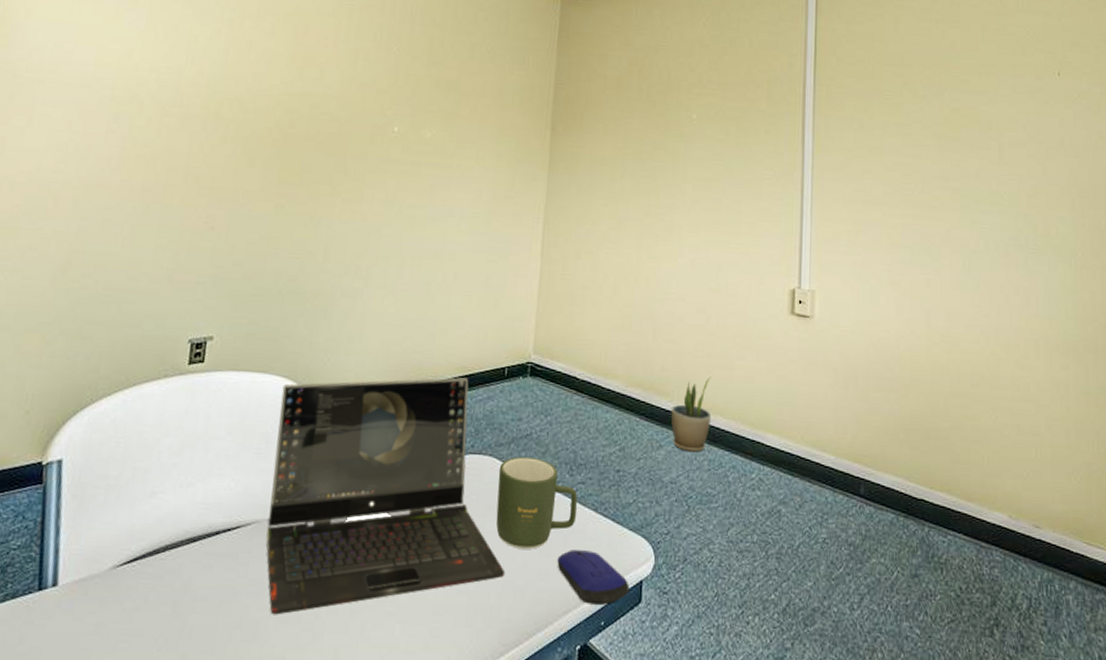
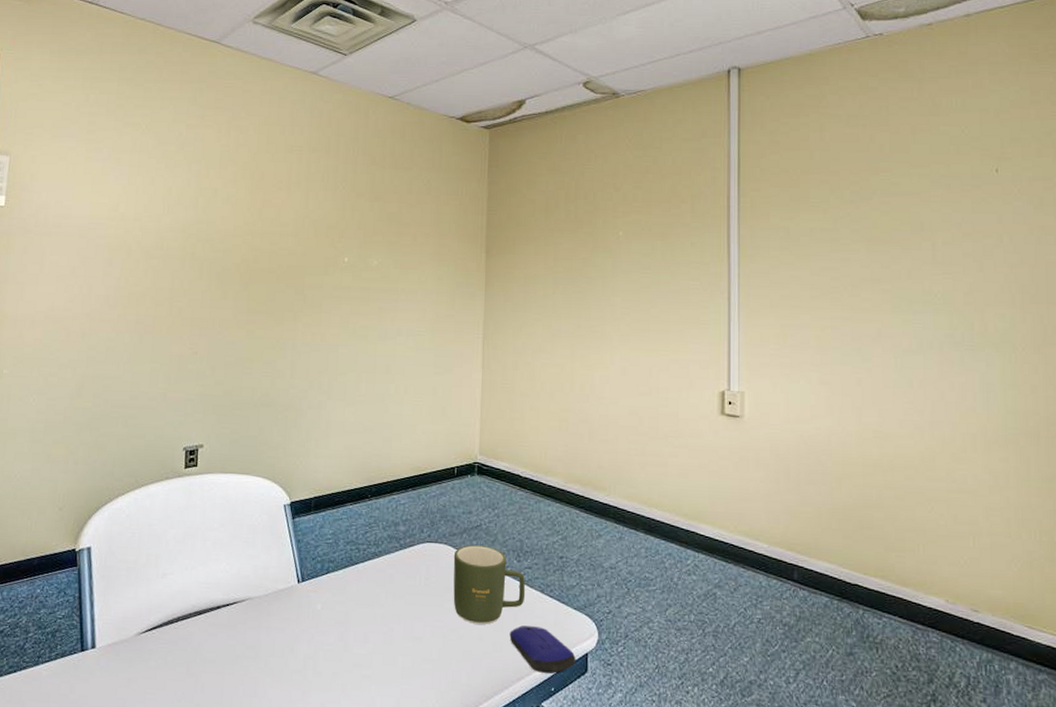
laptop computer: present [266,377,505,615] -> none [258,476,464,676]
potted plant: present [670,376,711,452] -> none [608,473,646,541]

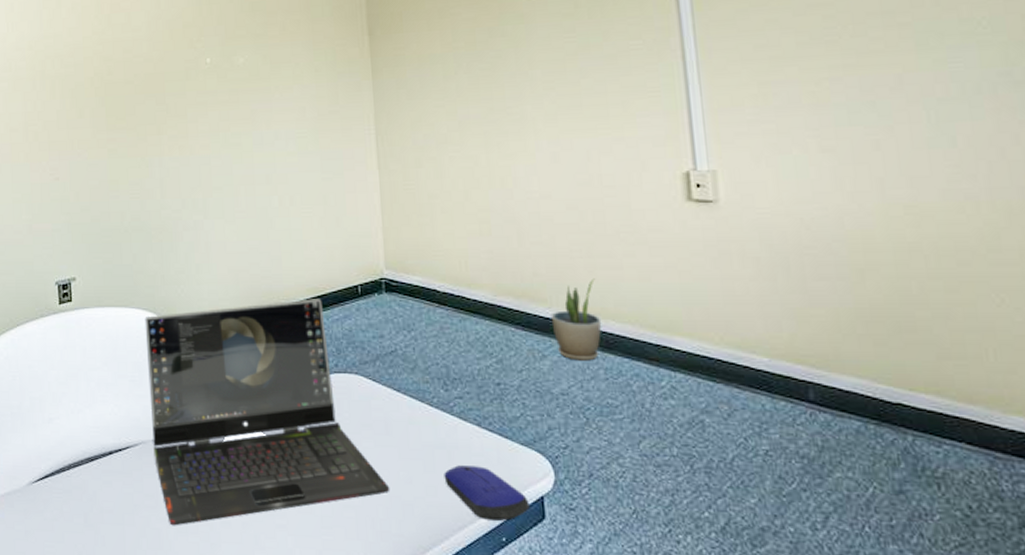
laptop computer: none [258,476,464,676] -> present [144,299,390,526]
mug: present [453,544,526,625] -> none [367,373,459,465]
potted plant: none [608,473,646,541] -> present [551,278,601,361]

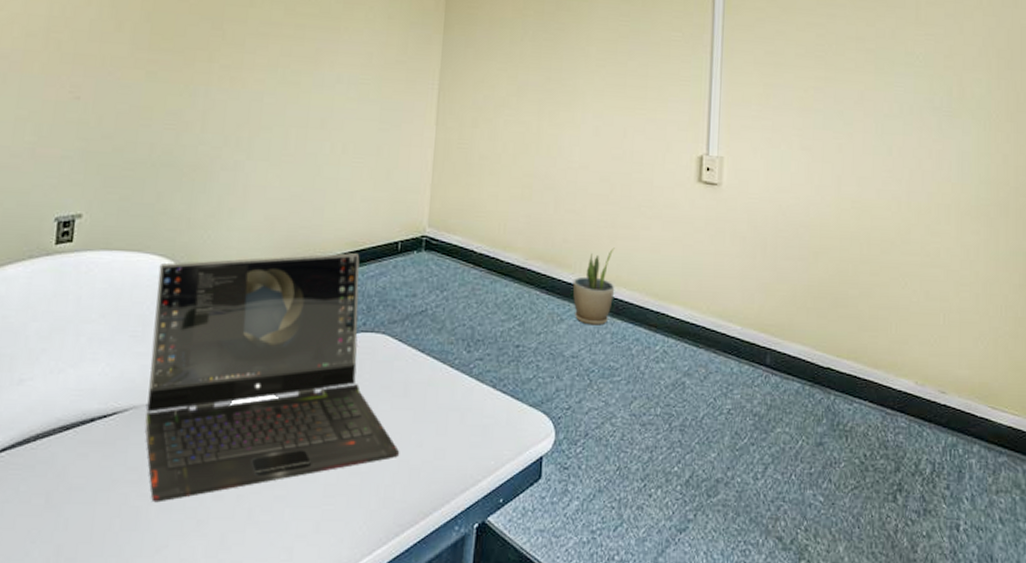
computer mouse: present [444,465,530,521] -> none [454,427,529,482]

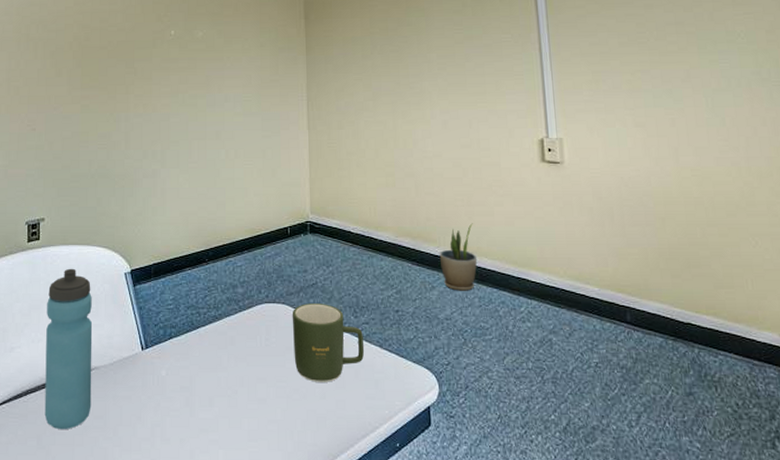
water bottle: none [58,280,138,485] -> present [44,268,93,430]
laptop computer: present [145,253,400,503] -> none [104,238,307,445]
mug: none [389,333,475,428] -> present [292,302,365,382]

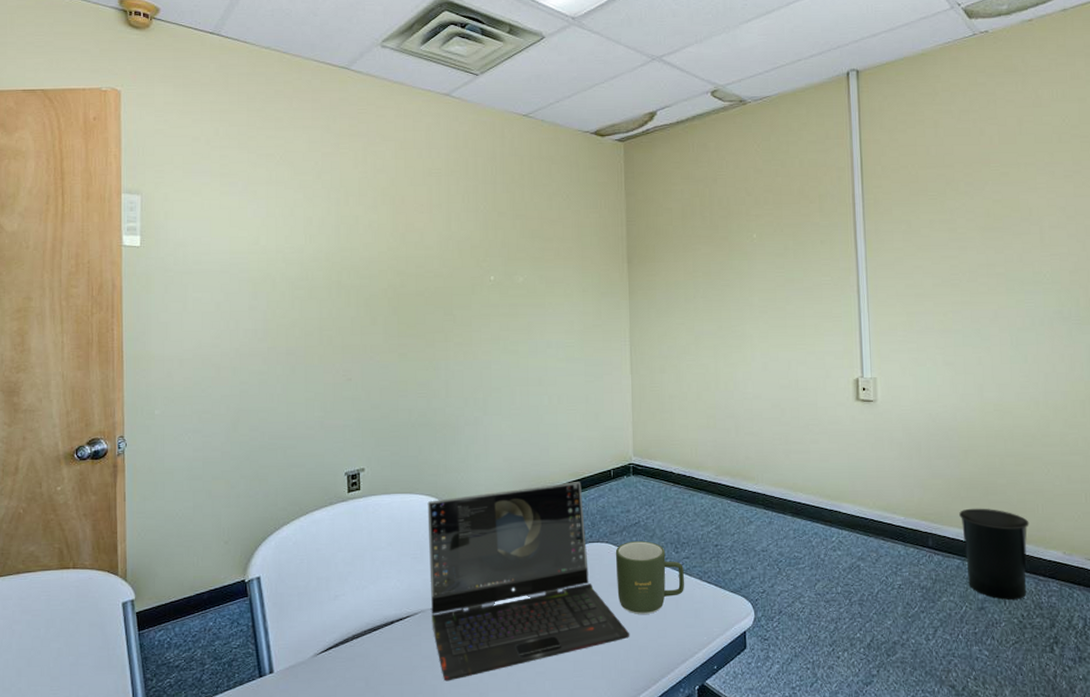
water bottle: present [44,268,93,430] -> none [370,516,419,671]
laptop computer: none [104,238,307,445] -> present [427,482,630,681]
potted plant: present [439,223,477,291] -> none [757,460,792,525]
waste bin: none [659,281,740,385] -> present [959,508,1029,600]

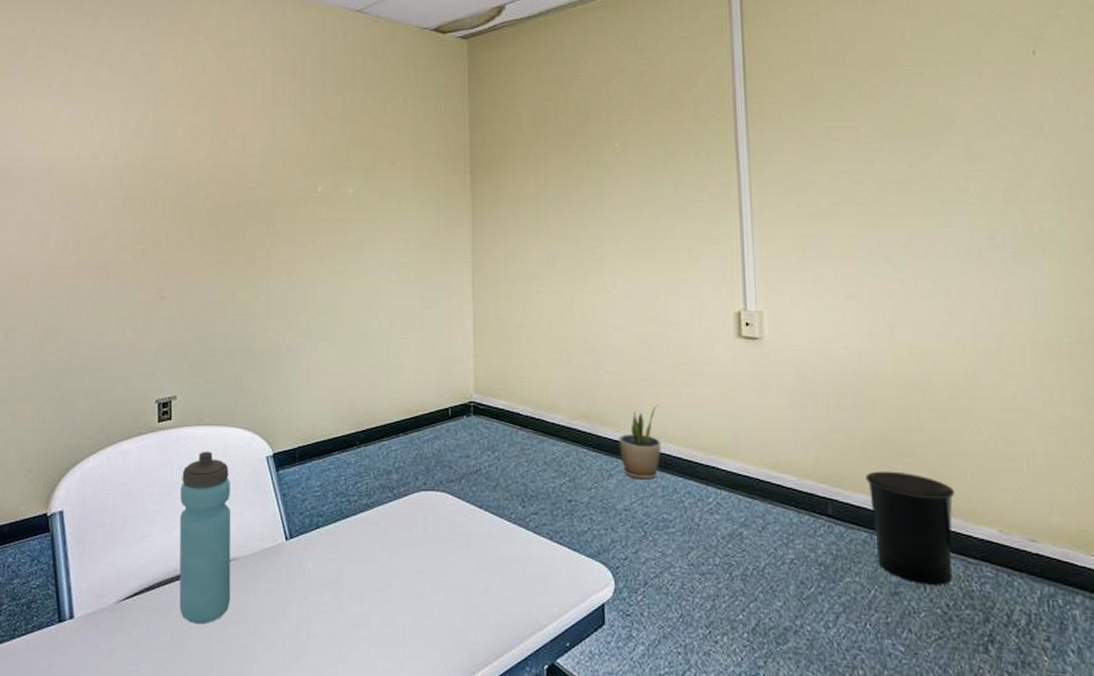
water bottle: none [370,516,419,671] -> present [179,451,231,625]
laptop computer: present [427,482,630,681] -> none [243,420,469,641]
mug: present [615,540,685,614] -> none [452,490,533,577]
potted plant: none [757,460,792,525] -> present [618,405,661,480]

